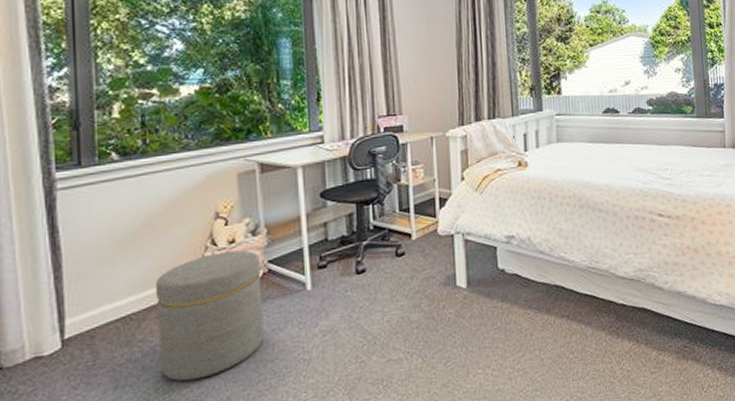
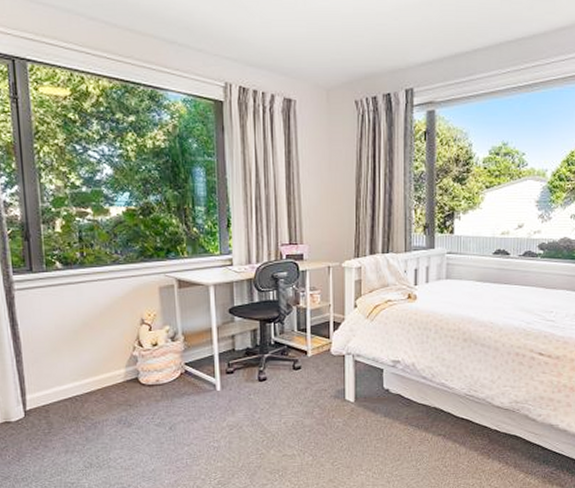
ottoman: present [155,250,264,382] -> none [94,352,182,453]

